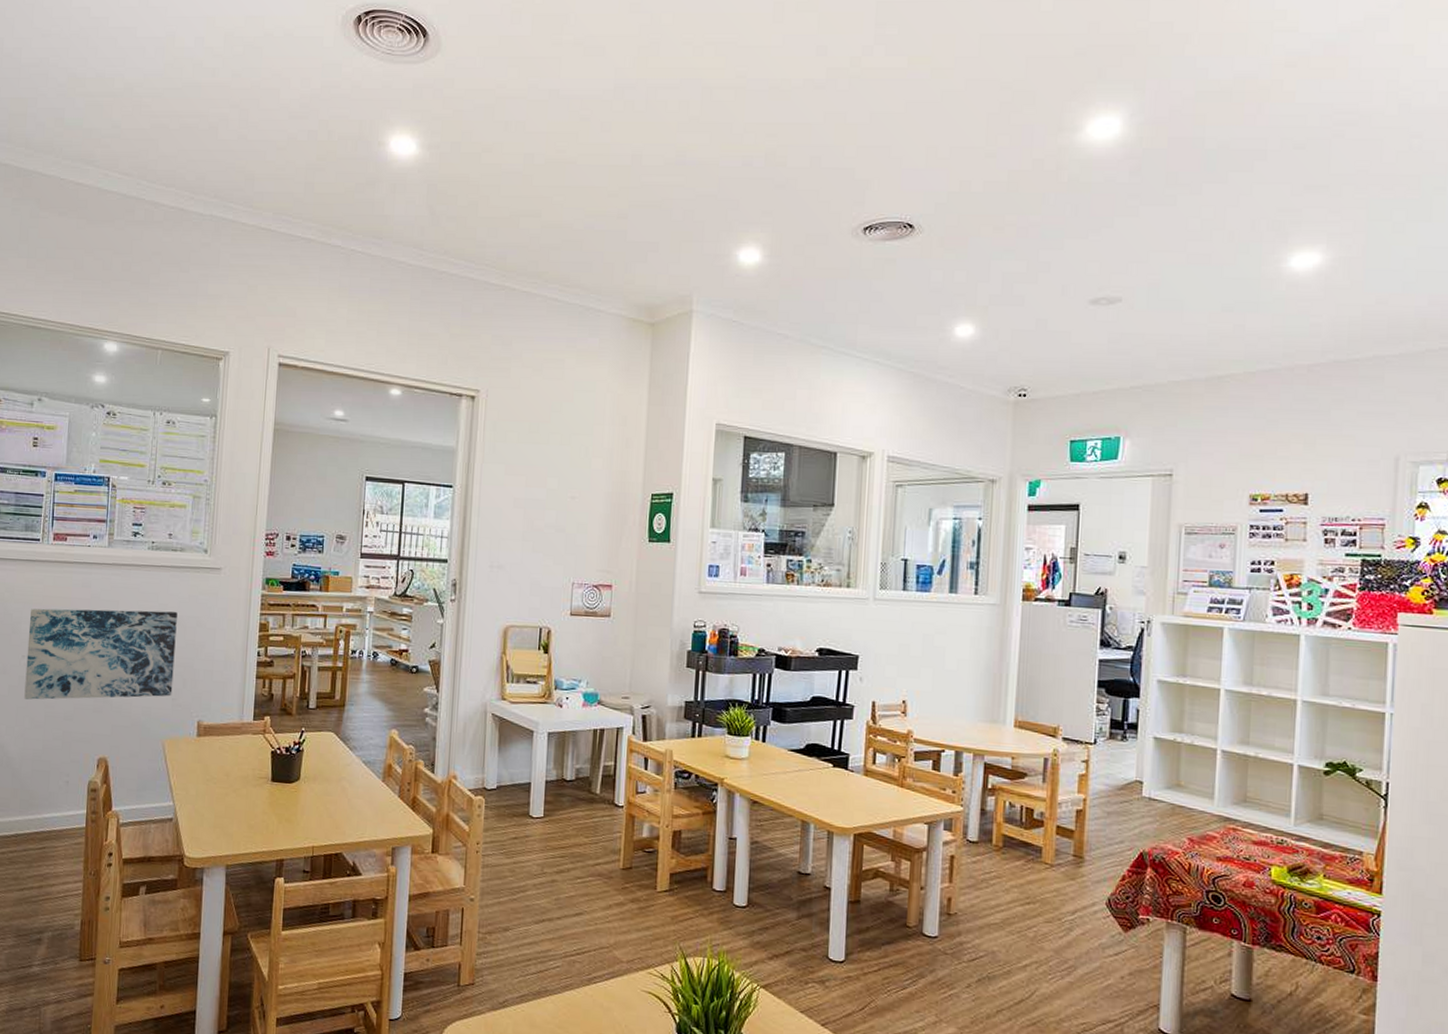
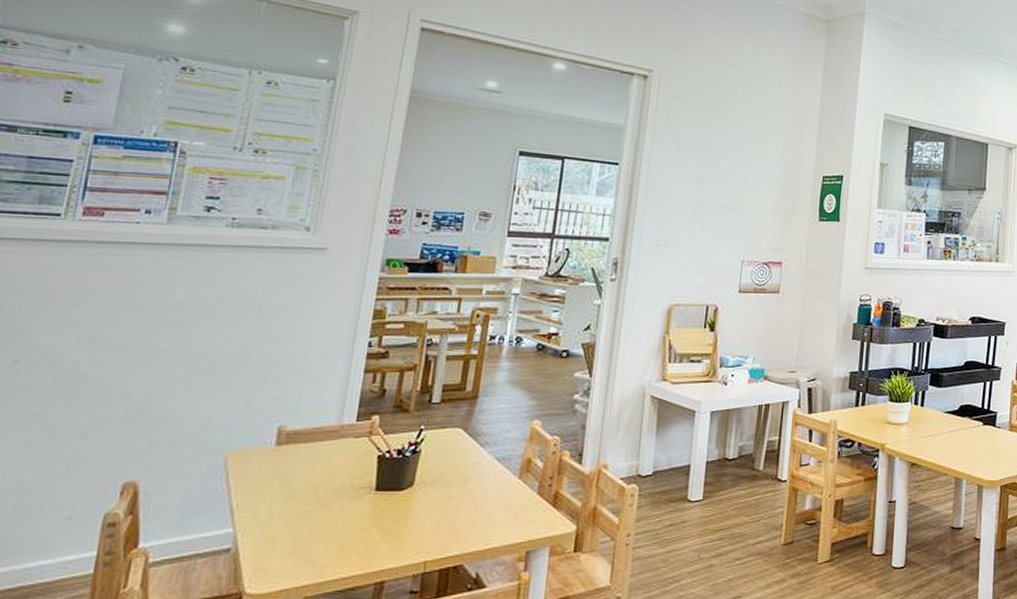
wall art: present [24,608,177,700] -> none [10,298,261,416]

